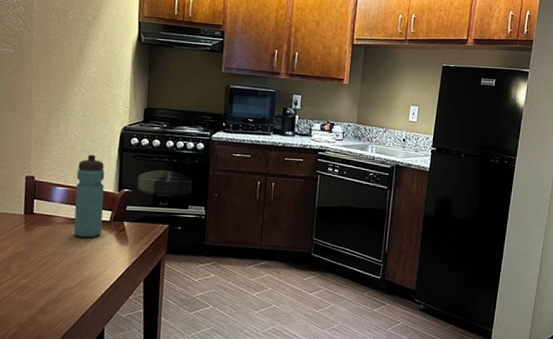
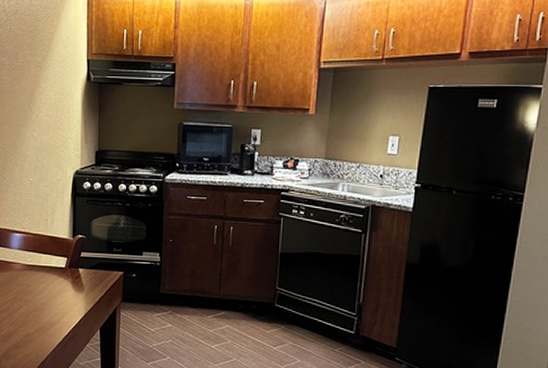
water bottle: present [74,154,105,238] -> none [31,200,59,285]

